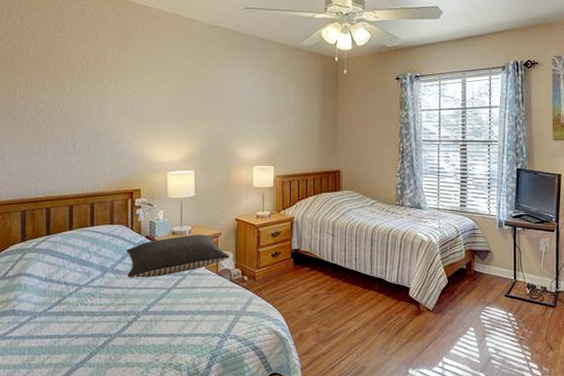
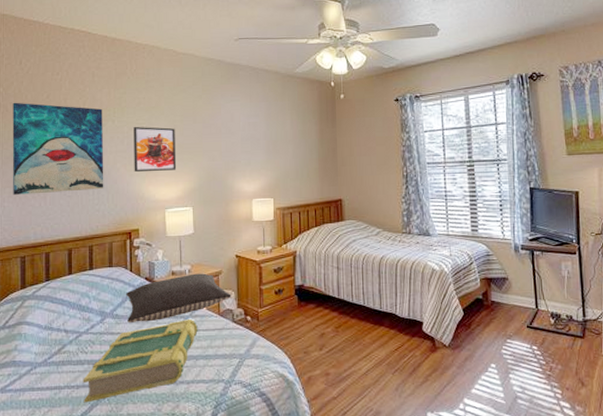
wall art: none [13,57,107,150] -> present [12,102,104,195]
book: none [82,277,196,351] -> present [83,319,198,403]
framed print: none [137,88,180,134] -> present [134,126,177,172]

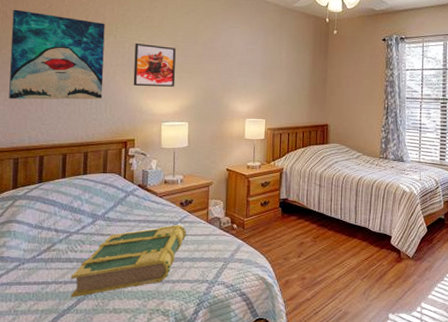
pillow: present [126,273,232,323] -> none [118,183,220,226]

